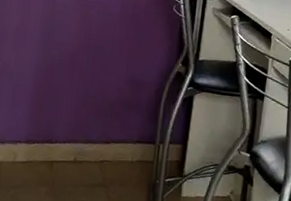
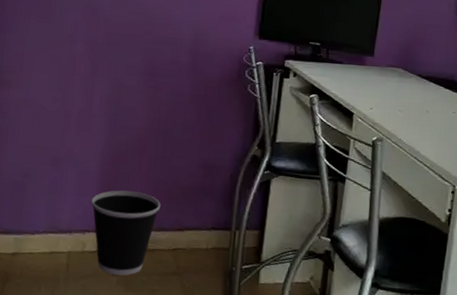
wastebasket: none [24,103,90,186] -> present [91,190,161,276]

